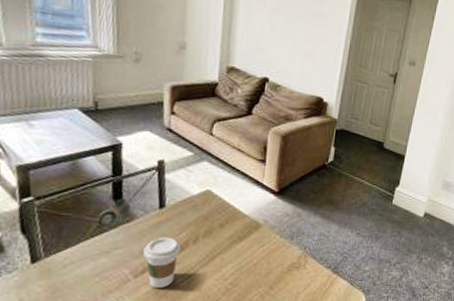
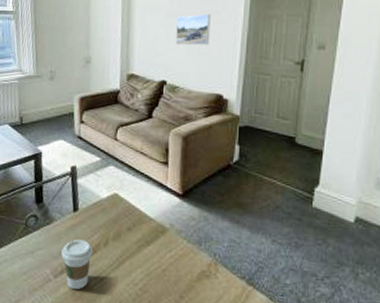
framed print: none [280,13,318,47] -> present [175,13,211,46]

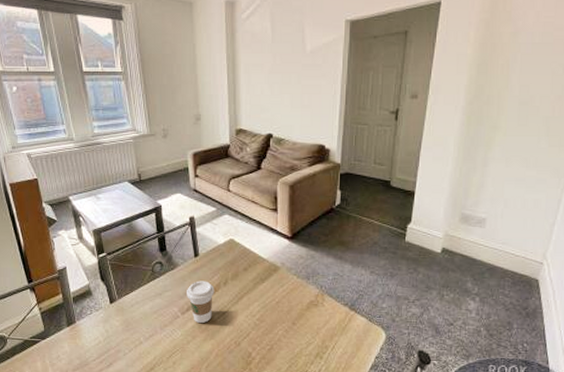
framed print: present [175,13,211,46] -> none [280,68,312,100]

